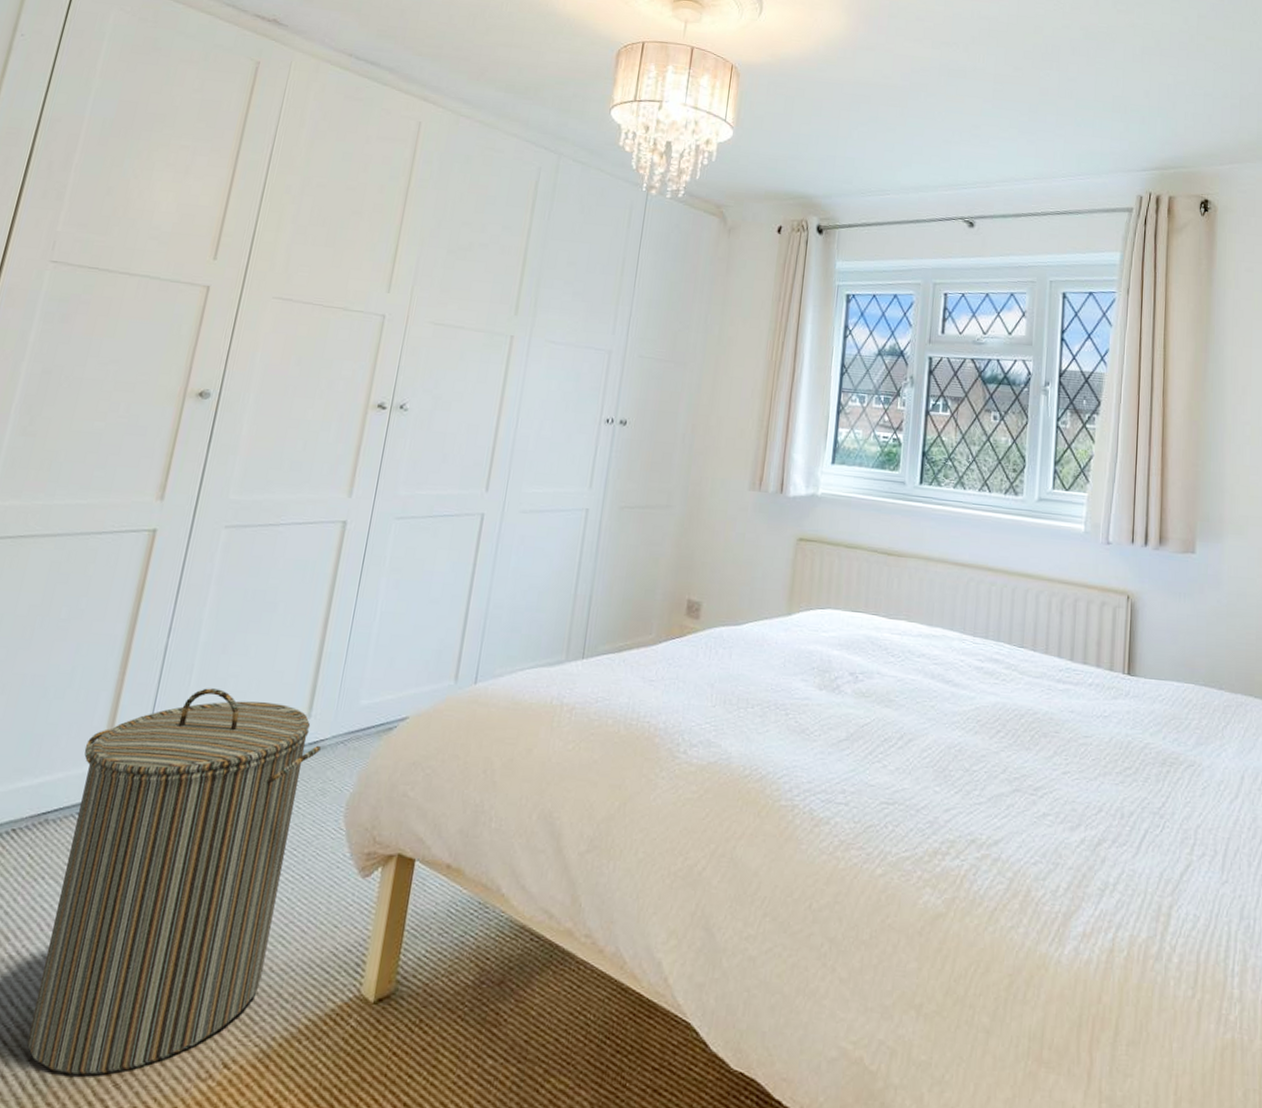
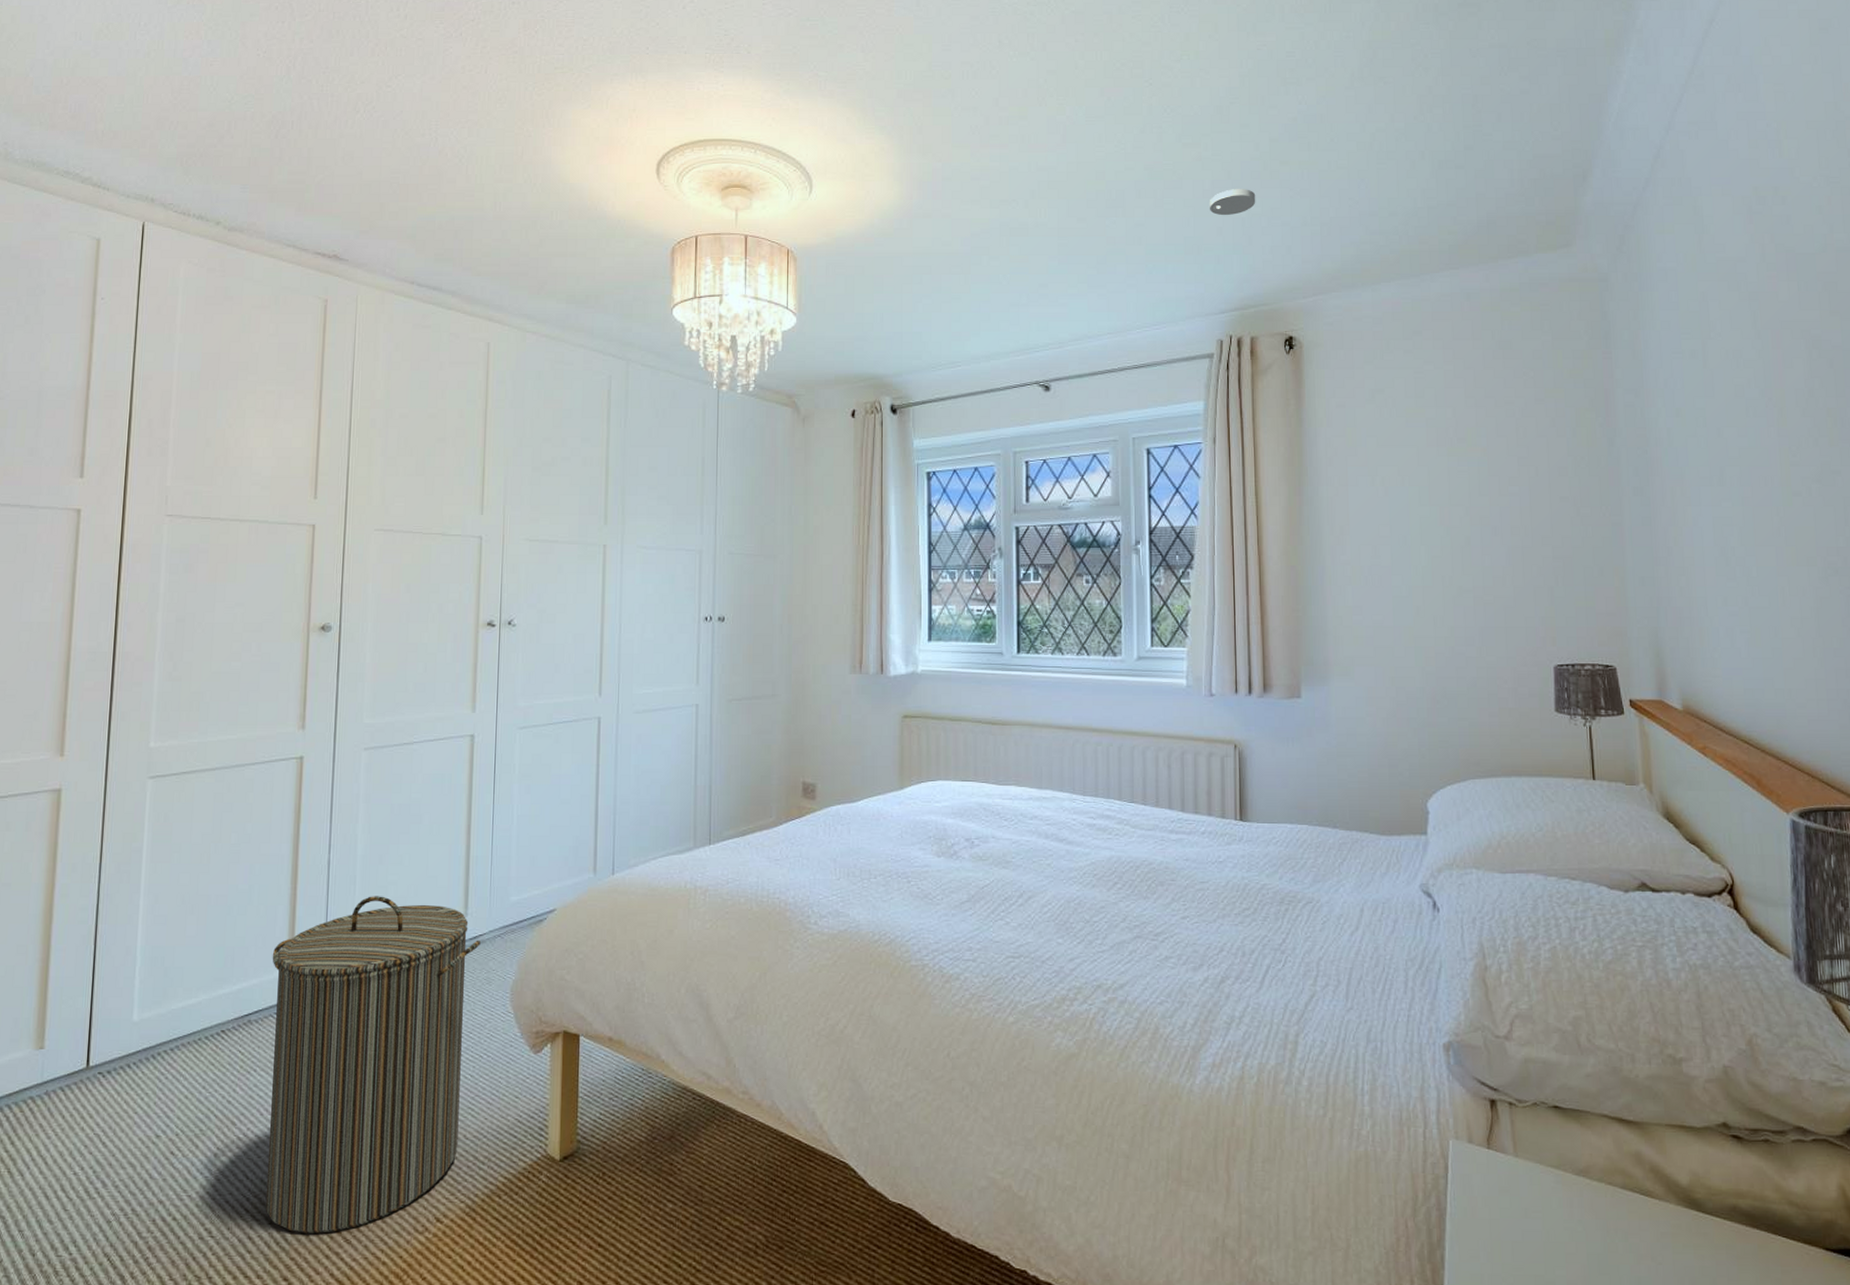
smoke detector: none [1138,56,1182,81] -> present [1209,189,1256,216]

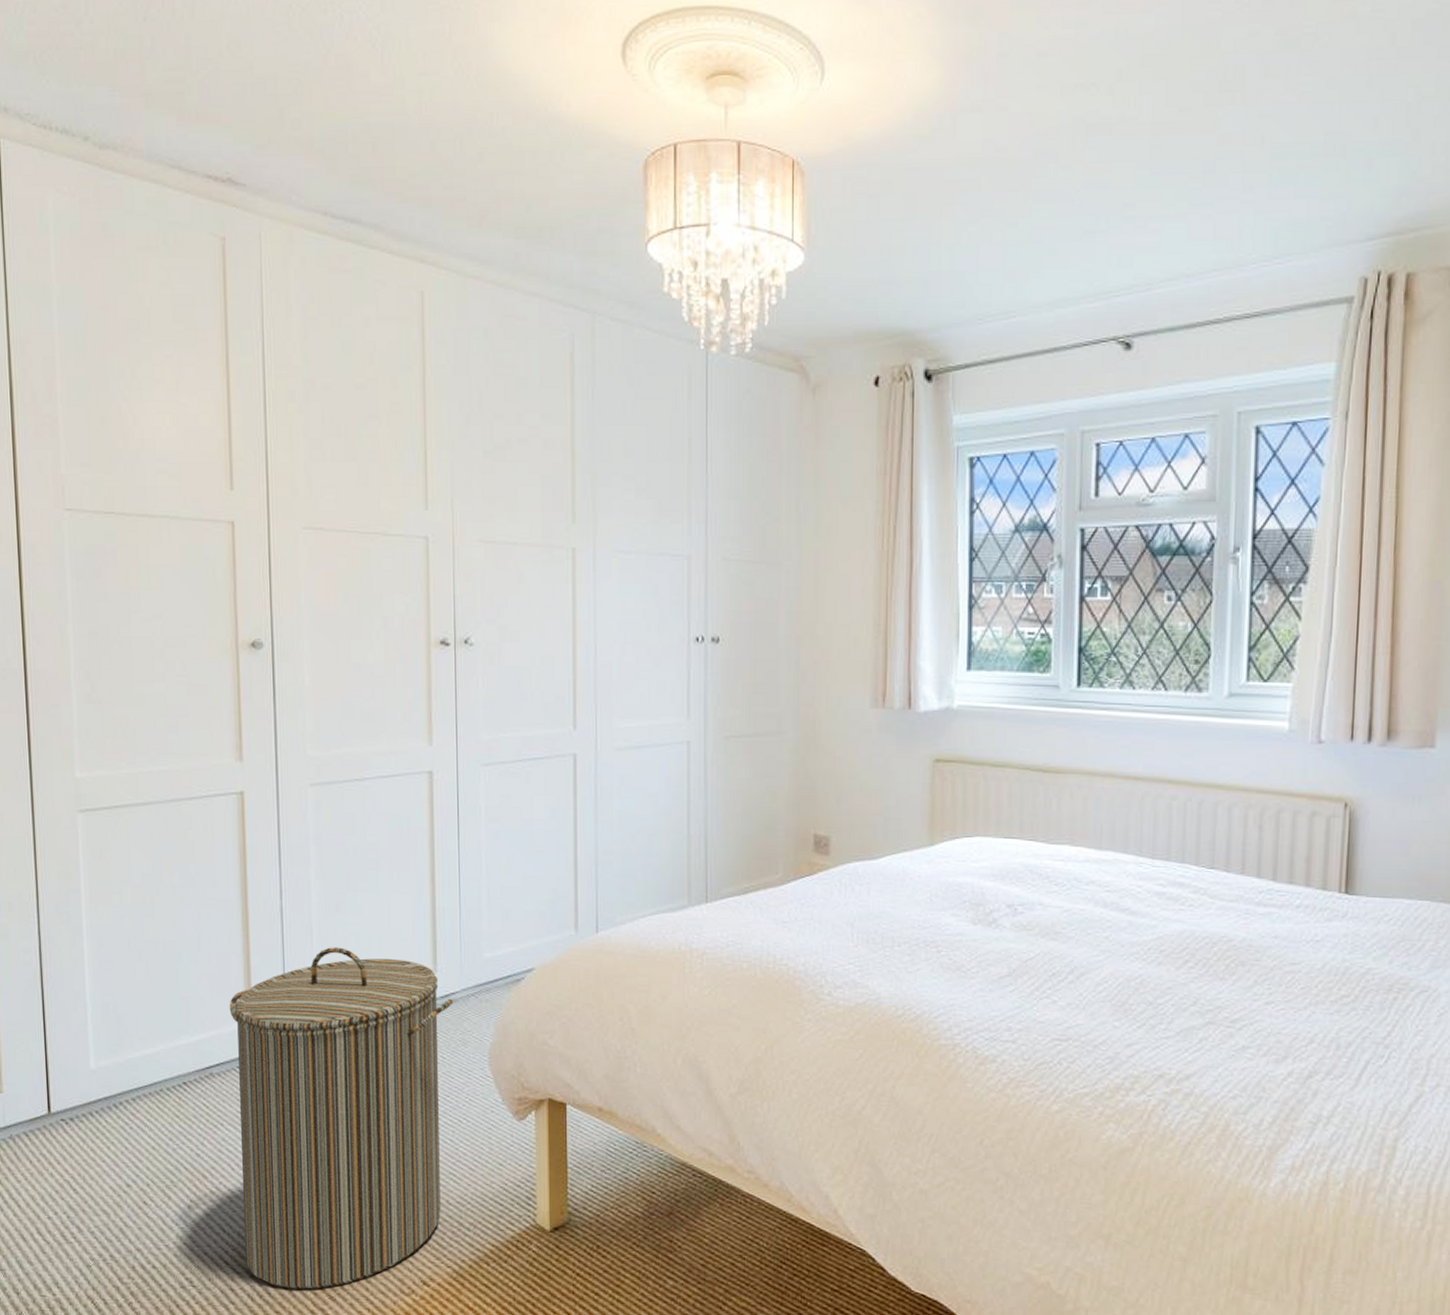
smoke detector: present [1209,189,1256,216] -> none [1362,60,1430,100]

